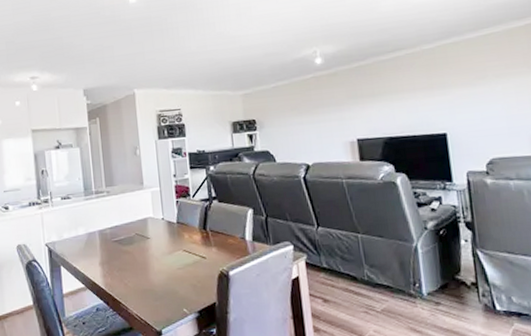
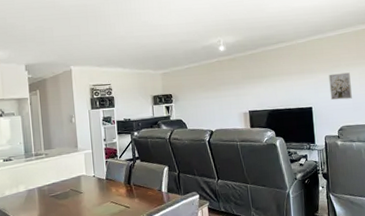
wall art: none [469,85,506,124] -> present [328,72,352,100]

